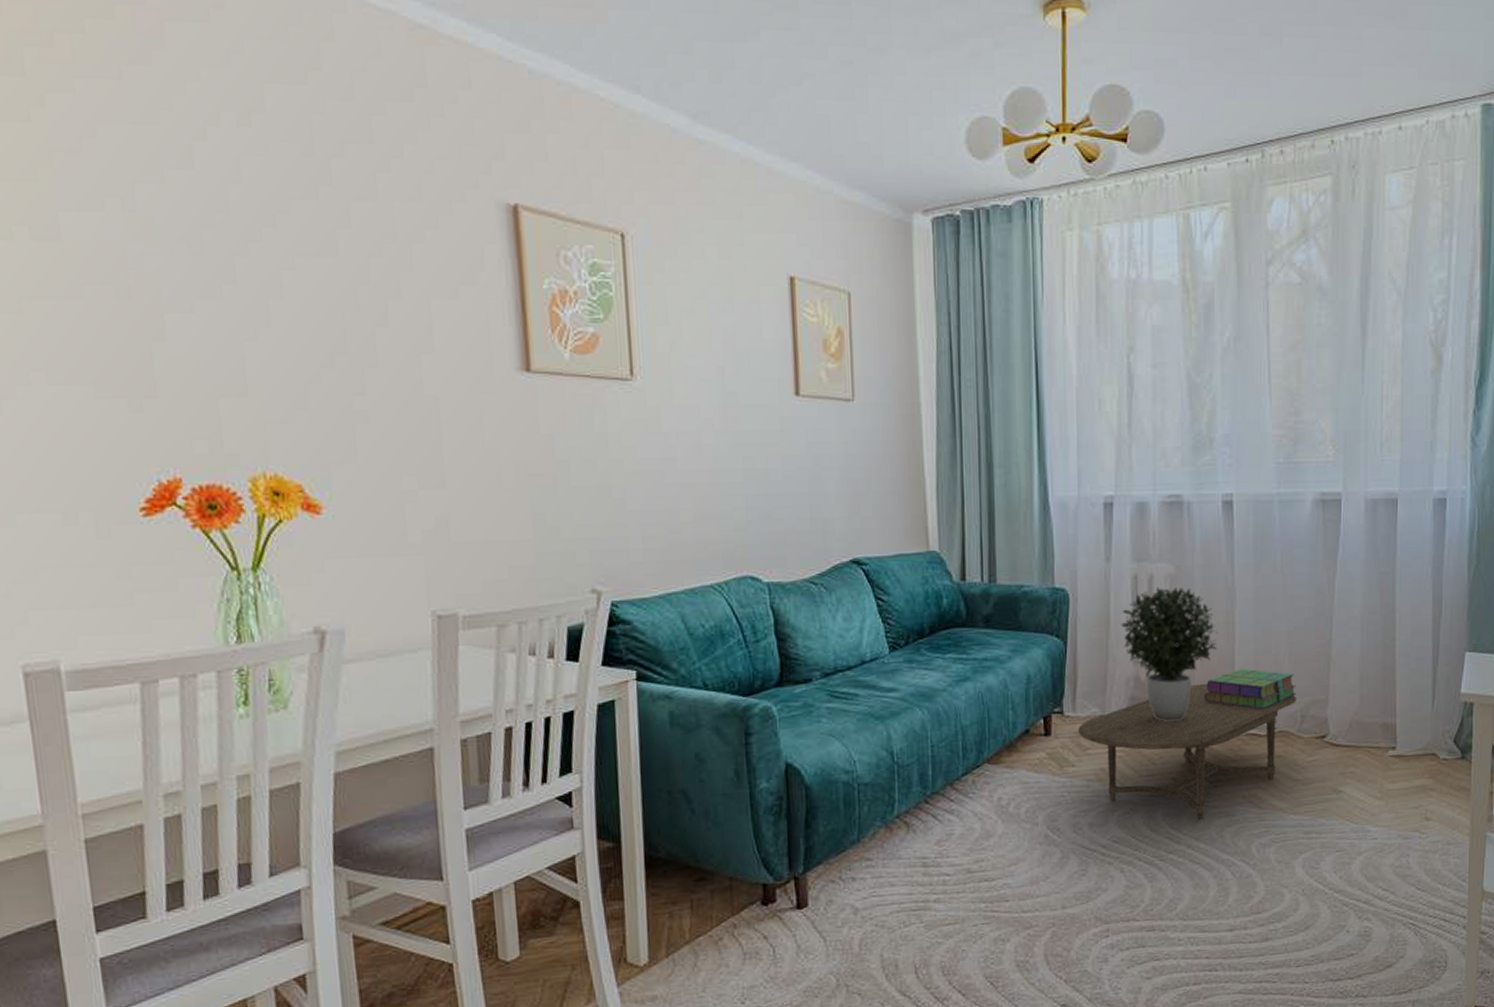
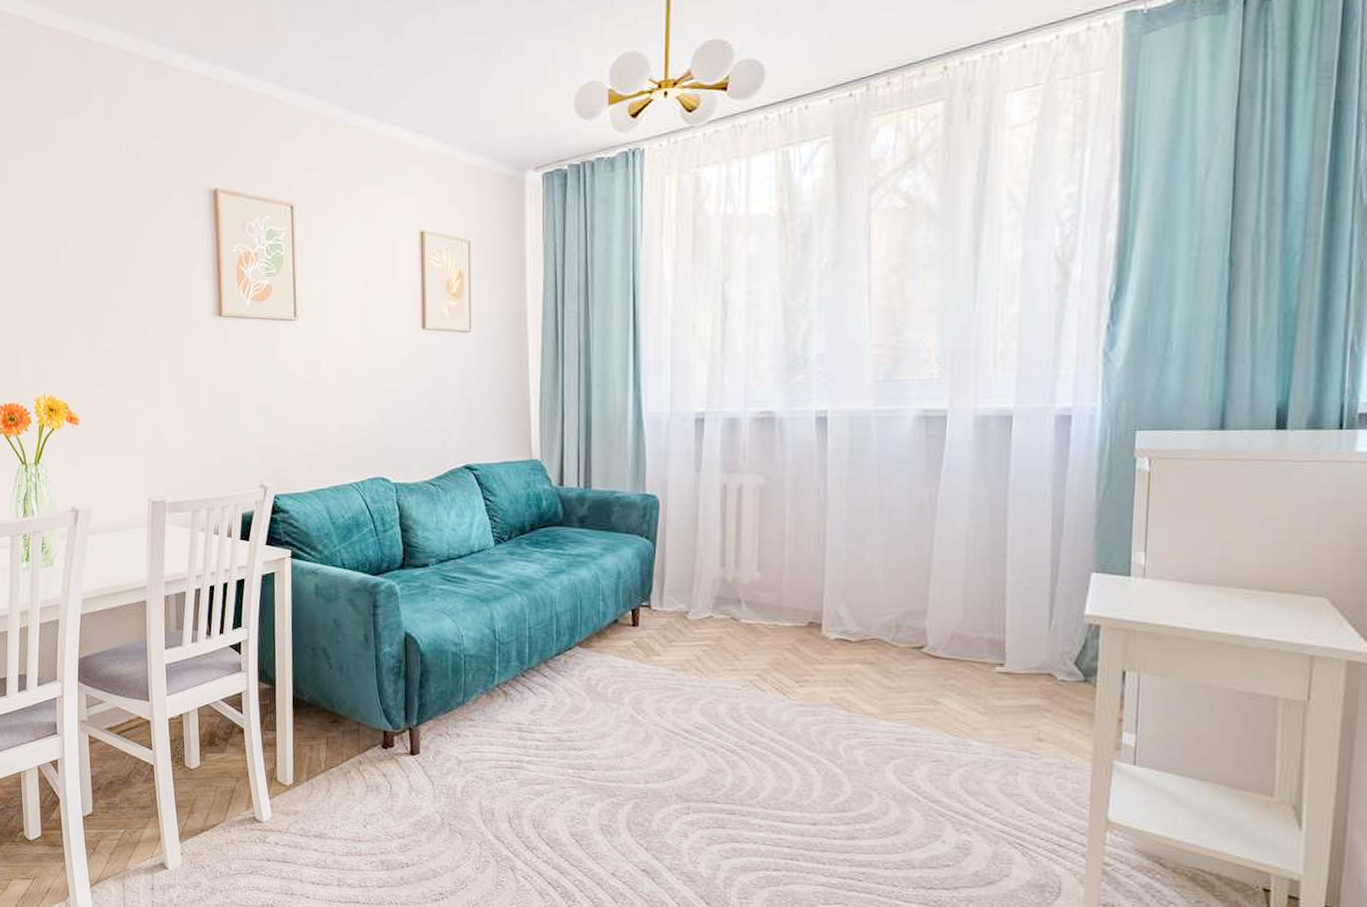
coffee table: present [1078,683,1296,821] -> none [665,588,891,717]
potted plant: present [1121,587,1218,722] -> none [709,496,808,623]
stack of books: present [1205,668,1296,710] -> none [793,576,892,617]

